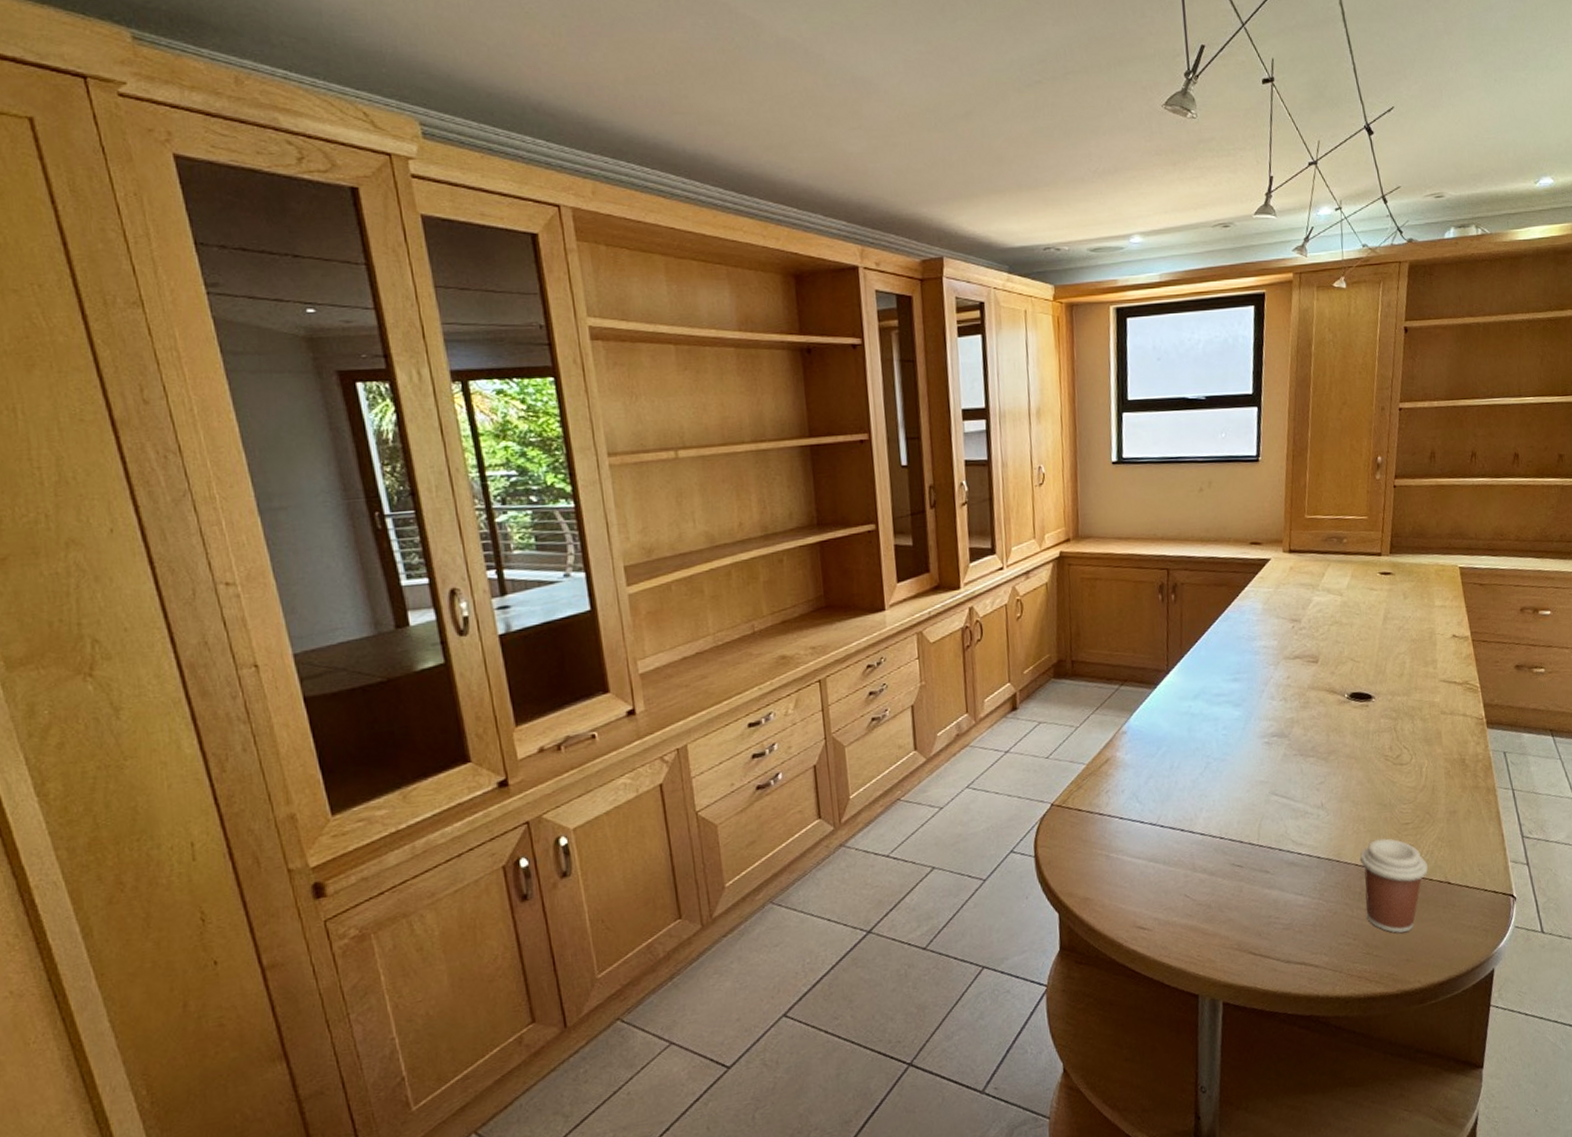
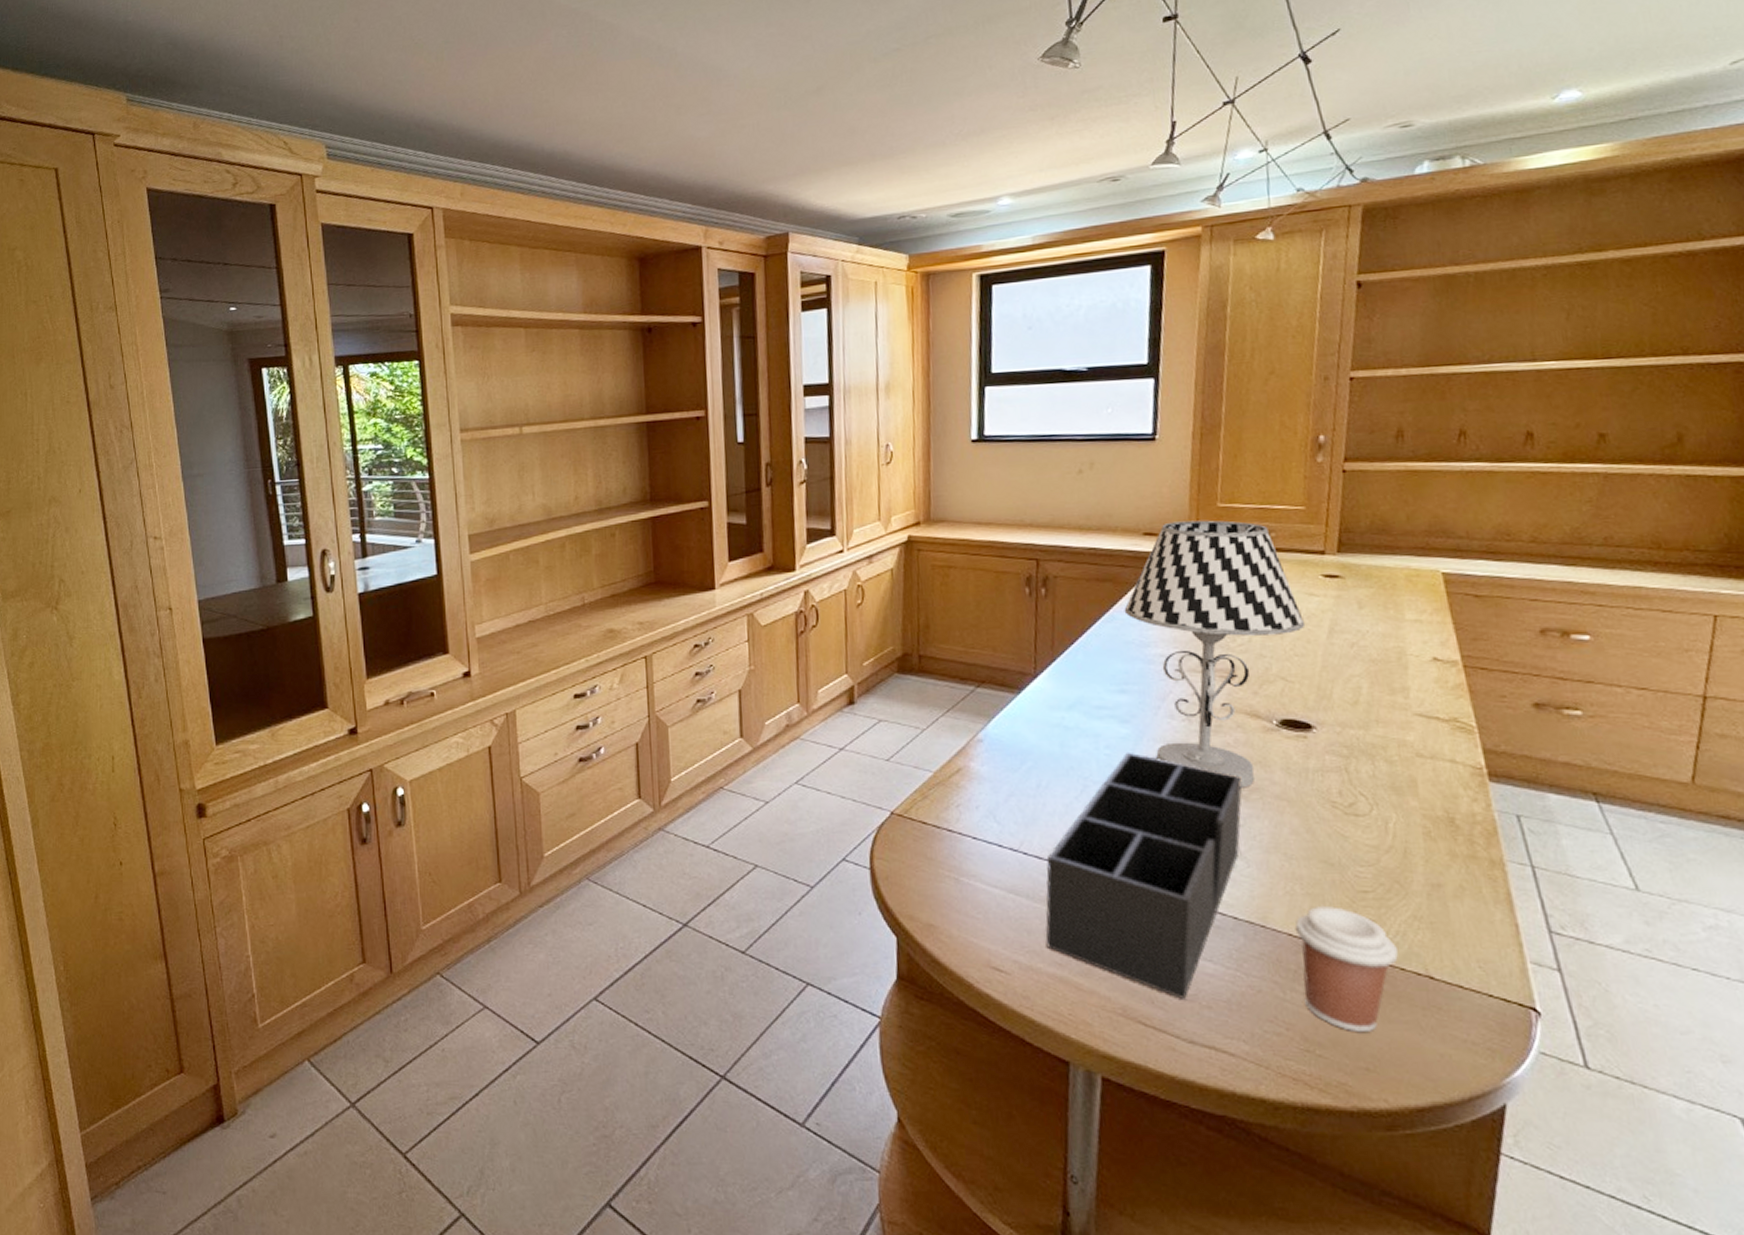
desk organizer: none [1179,730,1324,929] -> present [1045,752,1243,999]
table lamp: none [1236,530,1368,752] -> present [1124,520,1306,788]

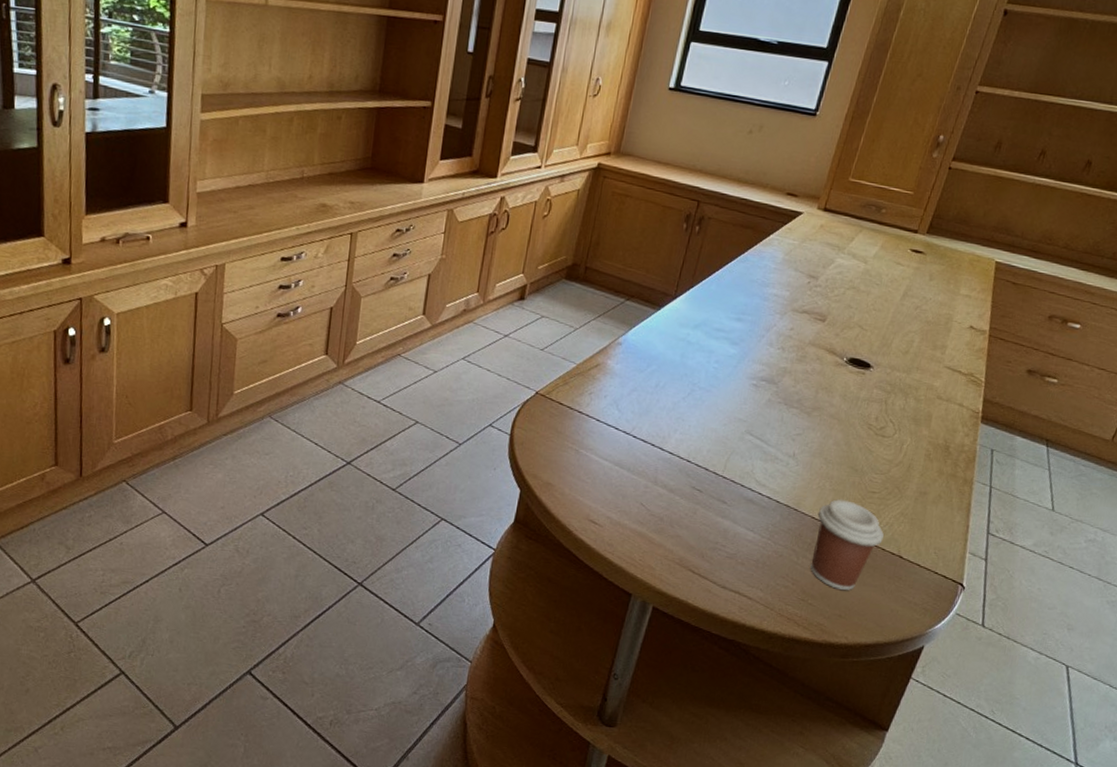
desk organizer: present [1045,752,1243,999] -> none [634,367,810,556]
table lamp: present [1124,520,1306,788] -> none [751,187,888,407]

